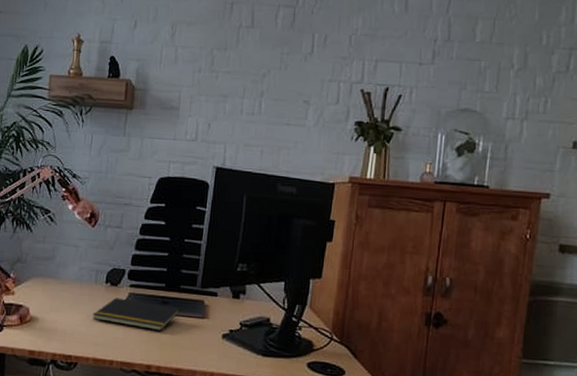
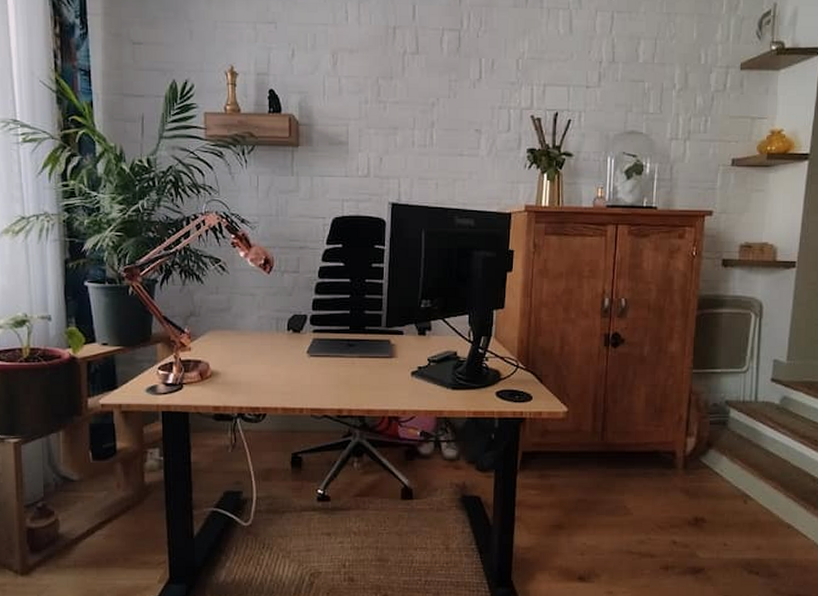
notepad: present [92,297,180,332] -> none [277,344,367,375]

